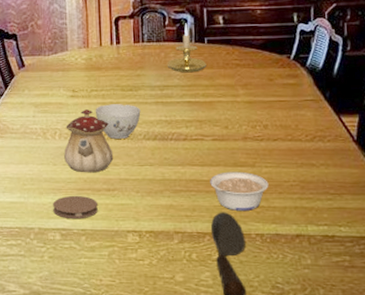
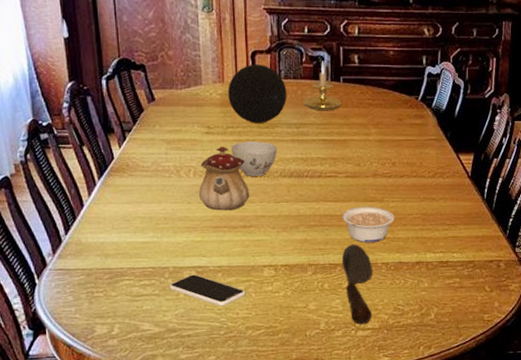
smartphone: none [34,237,110,272] -> present [169,274,246,307]
coaster: present [53,195,98,219] -> none [188,233,234,257]
decorative ball: none [92,29,150,86] -> present [228,65,287,123]

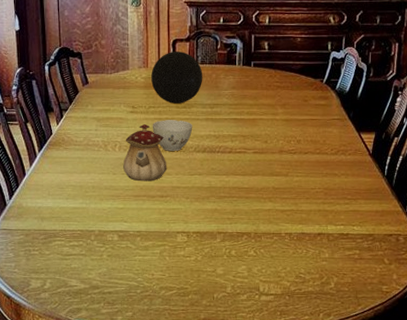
smartphone: present [169,274,246,307] -> none [94,238,161,268]
candle holder: present [303,61,342,111] -> none [217,47,252,93]
spoon: present [341,244,373,325] -> none [248,215,276,290]
legume: present [342,206,395,243] -> none [250,180,298,215]

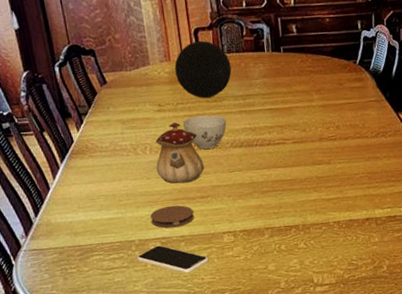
smartphone: none [94,238,161,268] -> present [137,245,209,274]
coaster: none [112,201,152,223] -> present [150,205,194,228]

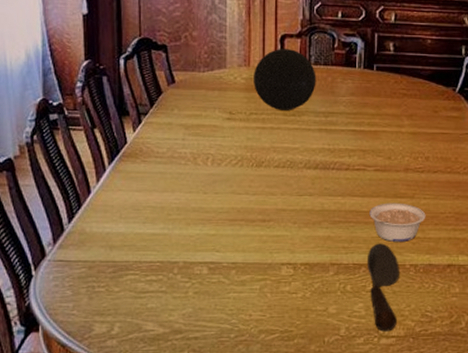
smartphone: present [137,245,209,274] -> none [178,271,261,307]
coaster: present [150,205,194,228] -> none [201,226,251,252]
teapot: present [155,123,205,184] -> none [217,134,271,203]
teacup: present [182,115,227,149] -> none [253,129,303,167]
legume: none [293,169,343,204] -> present [369,203,426,243]
spoon: none [295,206,329,281] -> present [367,243,399,332]

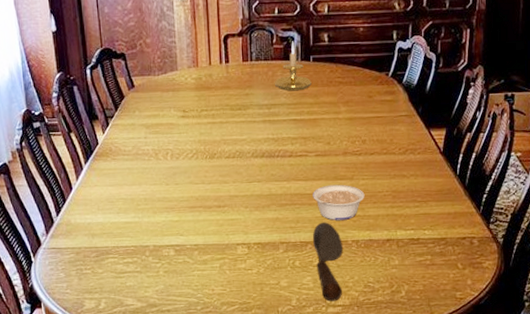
decorative ball: present [254,49,316,110] -> none [202,48,259,106]
candle holder: none [333,47,374,100] -> present [274,41,312,92]

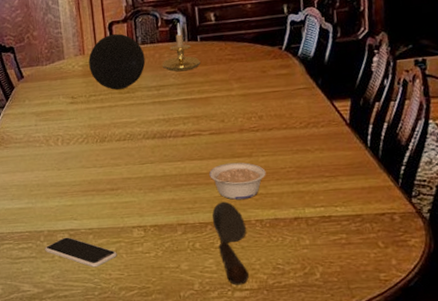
smartphone: none [150,252,221,283] -> present [45,237,117,268]
decorative ball: none [202,48,259,106] -> present [88,34,146,90]

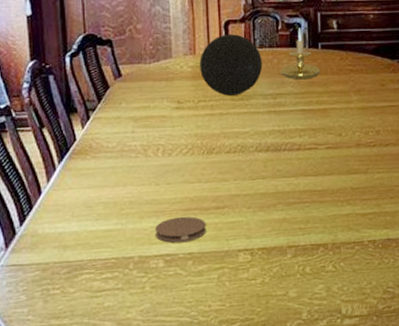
smartphone: present [45,237,117,268] -> none [134,263,219,299]
coaster: none [60,196,103,220] -> present [155,216,206,244]
legume: present [209,162,266,200] -> none [324,179,381,220]
spoon: present [212,201,250,285] -> none [324,221,360,312]

